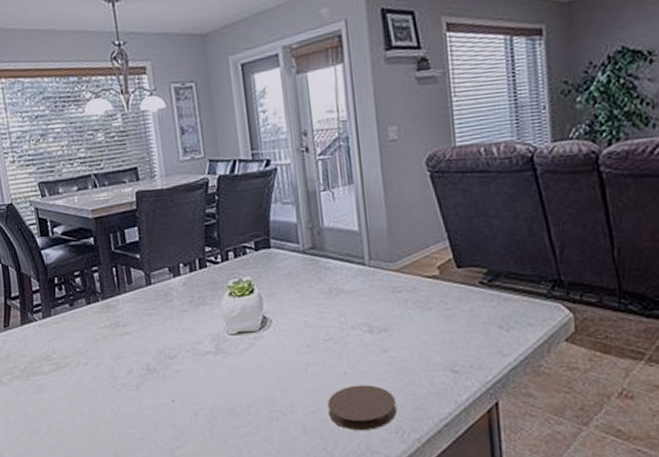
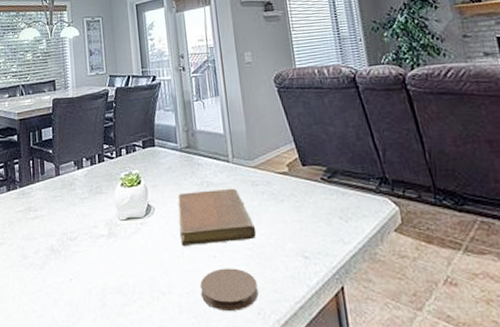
notebook: none [300,295,397,362] -> present [177,188,257,246]

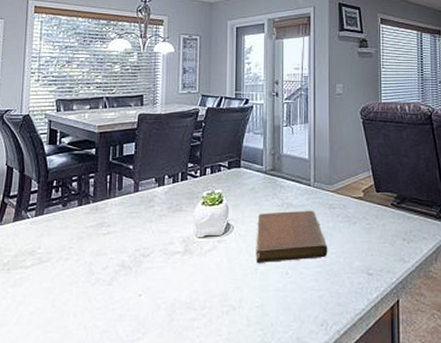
coaster: present [199,268,259,311] -> none [269,284,323,323]

